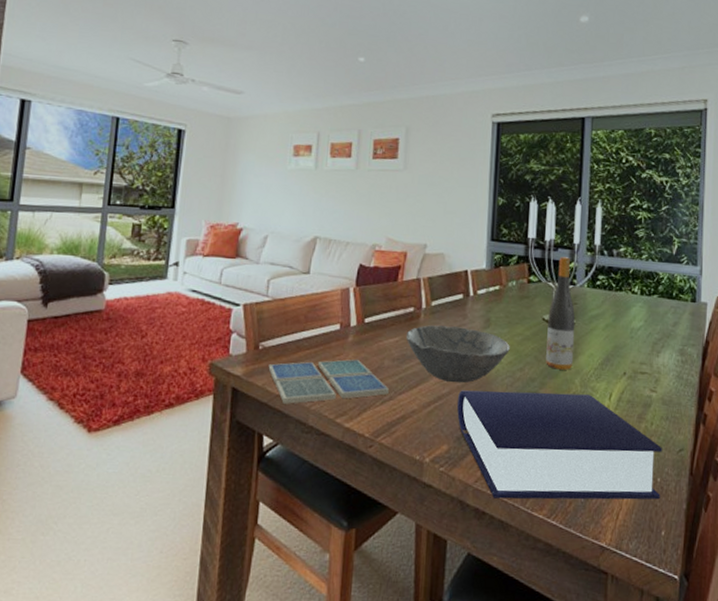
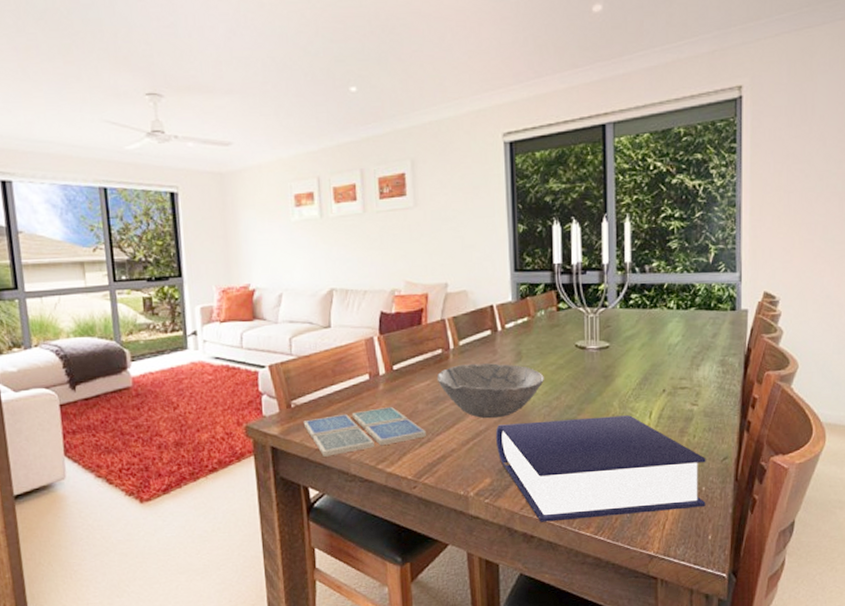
wine bottle: present [546,257,576,370] -> none [581,279,611,394]

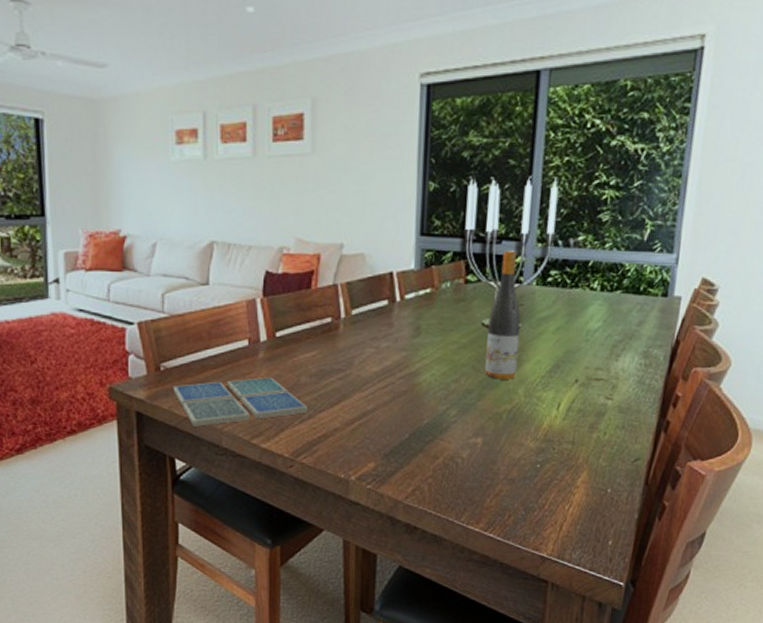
bowl: present [436,363,544,419] -> none [323,336,444,398]
book: present [496,415,706,522] -> none [384,404,615,514]
wine bottle: none [581,279,611,394] -> present [485,250,521,380]

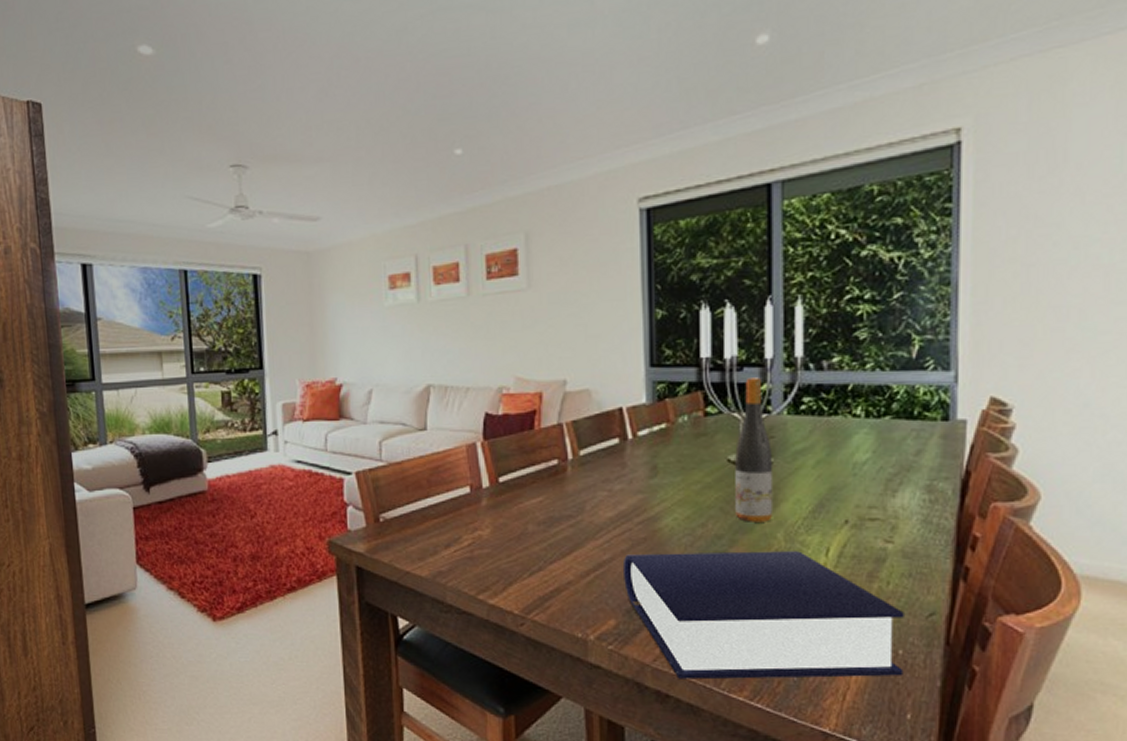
drink coaster: present [173,376,307,427] -> none [393,525,537,581]
book: none [384,404,615,514] -> present [624,551,904,680]

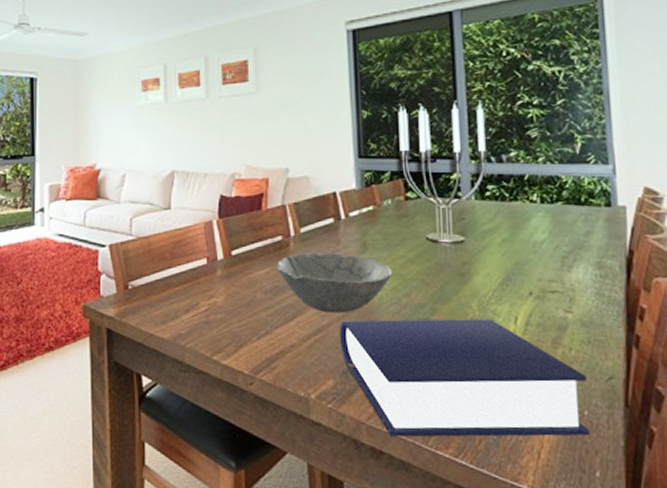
bowl: none [551,479,686,547] -> present [276,253,392,313]
wine bottle: present [735,377,774,522] -> none [432,168,468,293]

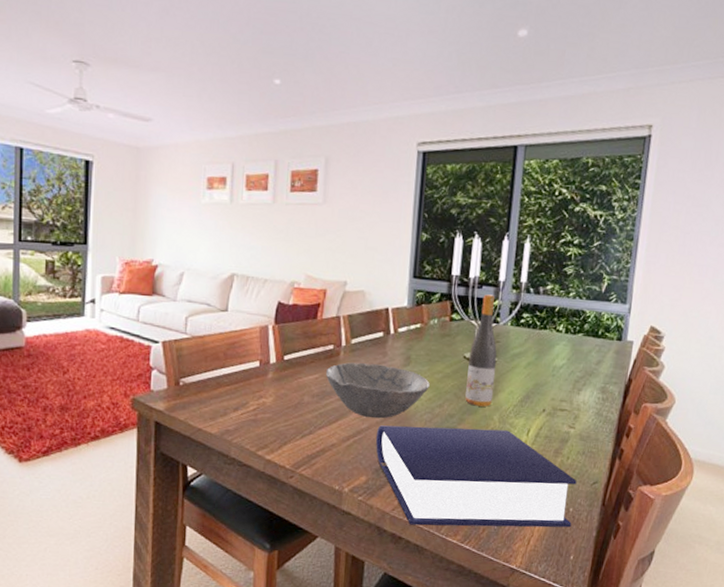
wine bottle: none [432,168,468,293] -> present [465,294,497,407]

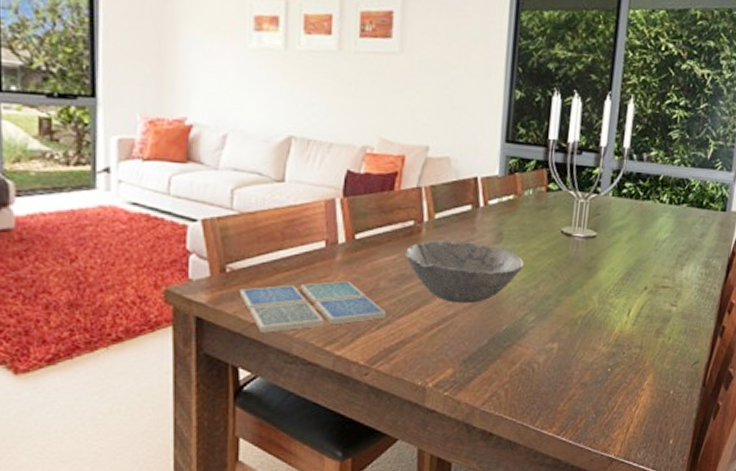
drink coaster: none [189,395,309,438] -> present [239,280,386,333]
book: present [376,425,577,528] -> none [463,310,678,419]
wine bottle: present [465,294,497,407] -> none [562,161,597,286]

